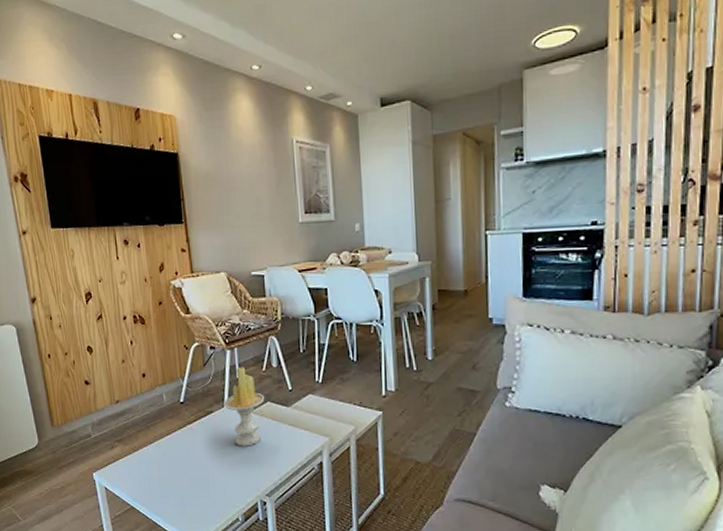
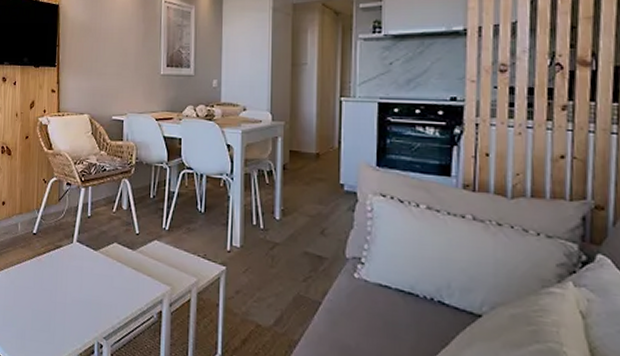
candle: present [224,367,265,446] -> none [73,205,112,286]

